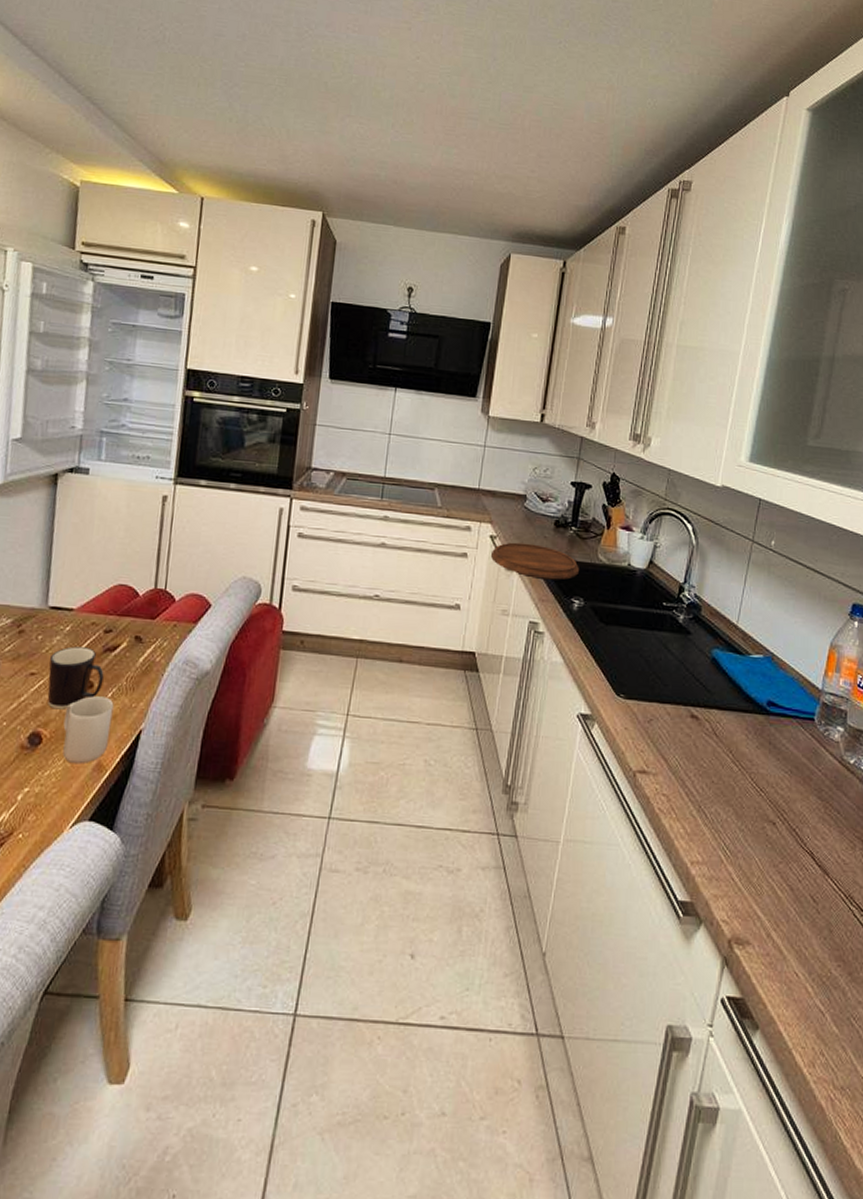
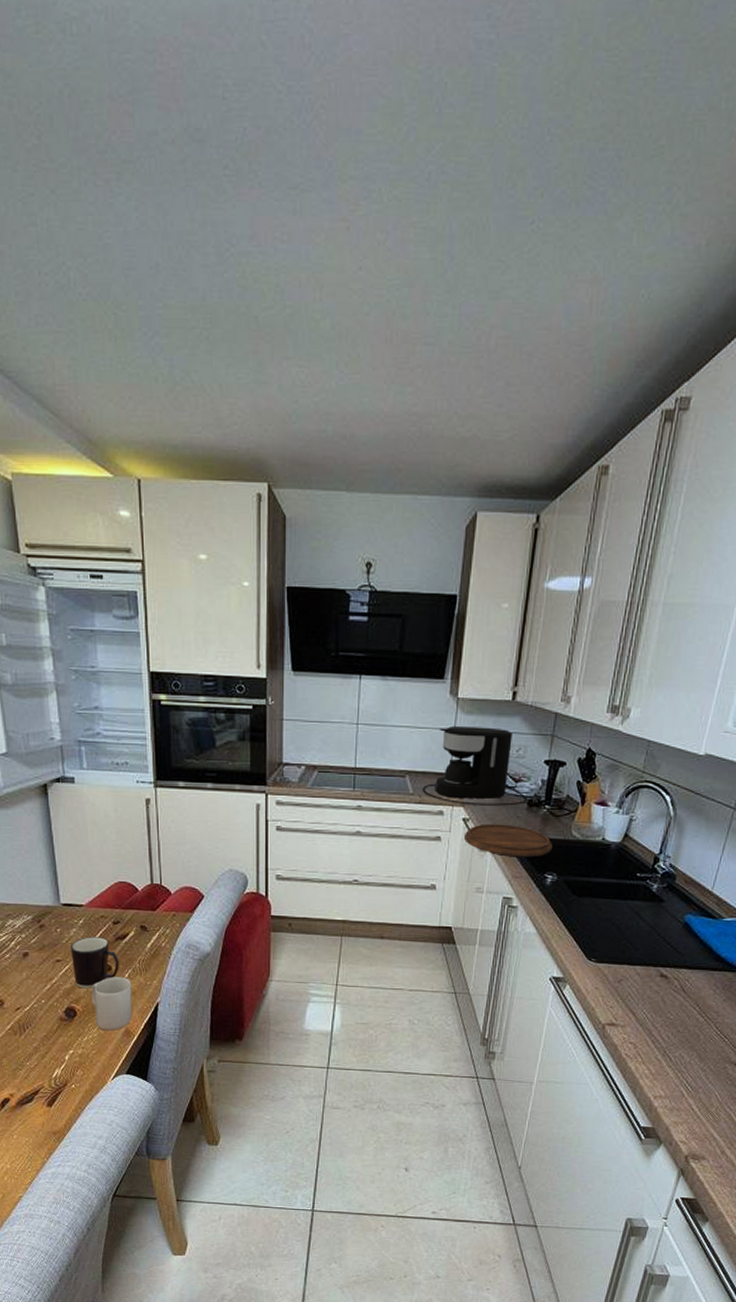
coffee maker: none [450,443,554,526] -> present [422,726,527,806]

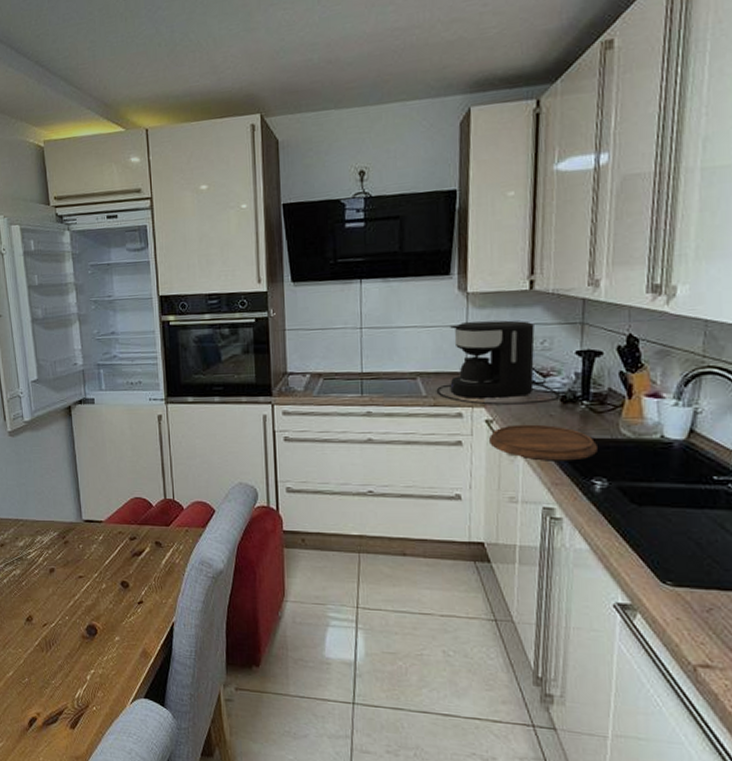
mug: present [71,937,119,989] -> none [92,553,136,606]
cup: present [91,977,133,1031] -> none [110,594,150,652]

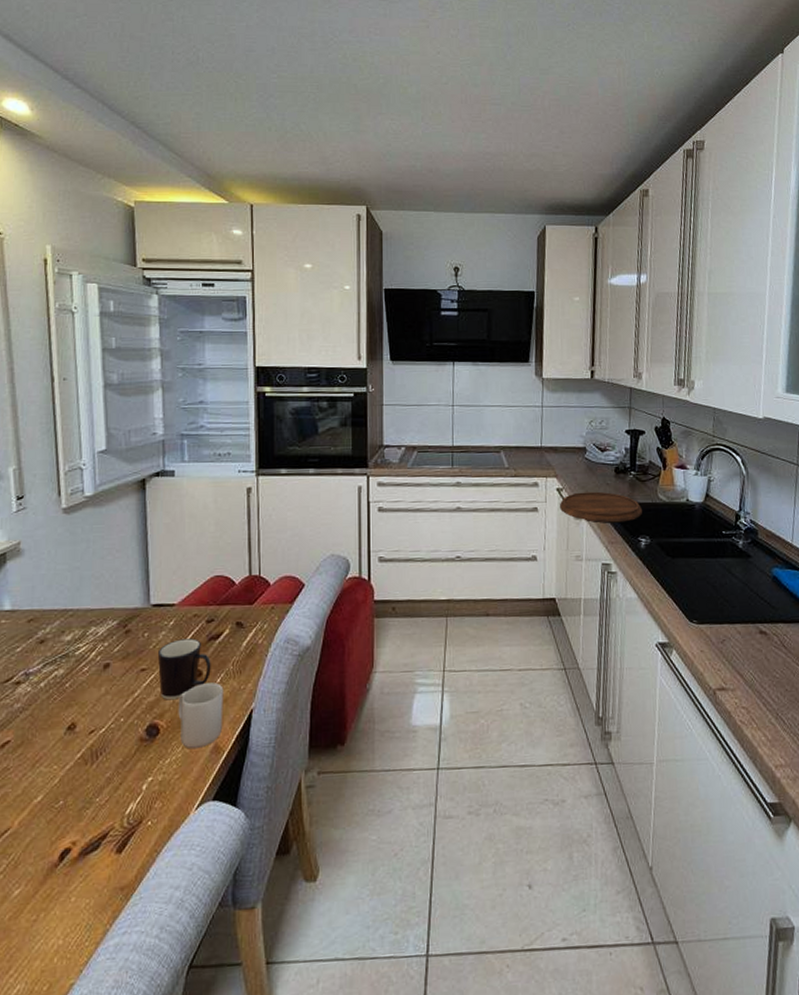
mug: none [92,553,136,606] -> present [158,638,211,700]
cup: none [110,594,150,652] -> present [178,682,224,750]
coffee maker: present [436,320,560,405] -> none [516,403,614,476]

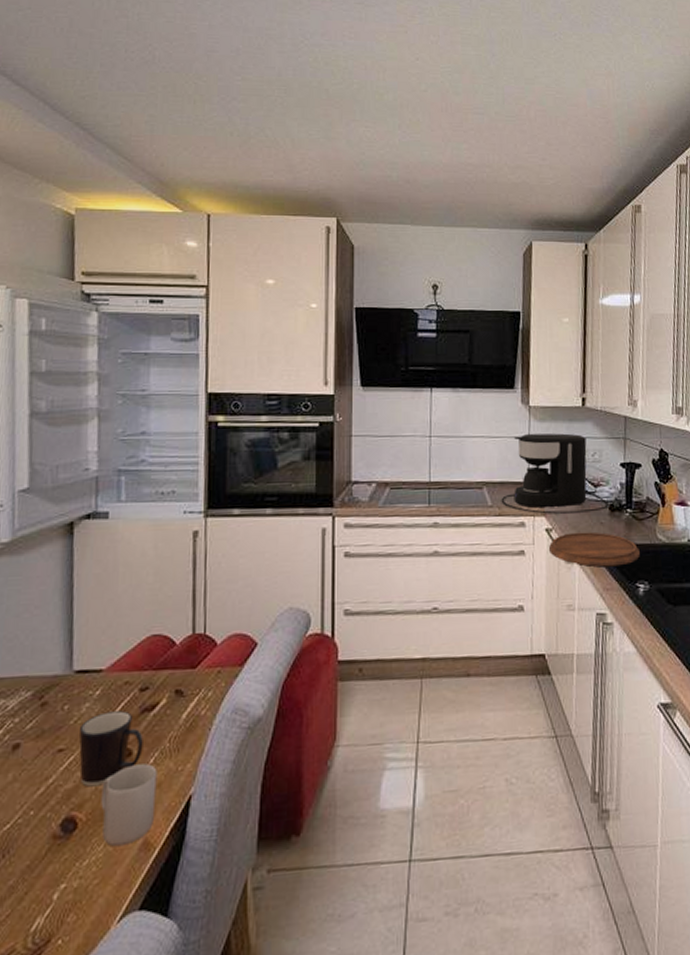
coffee maker: none [516,403,614,476] -> present [501,433,609,514]

